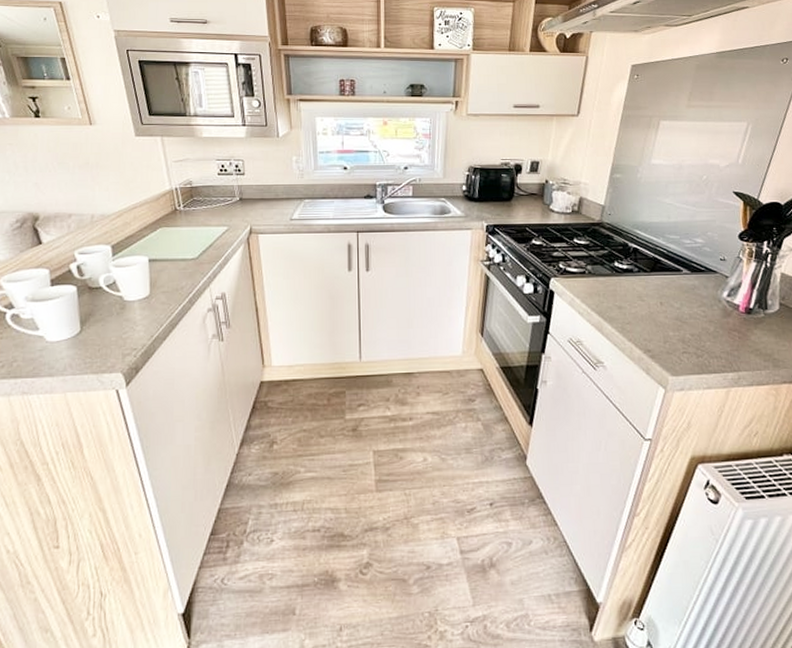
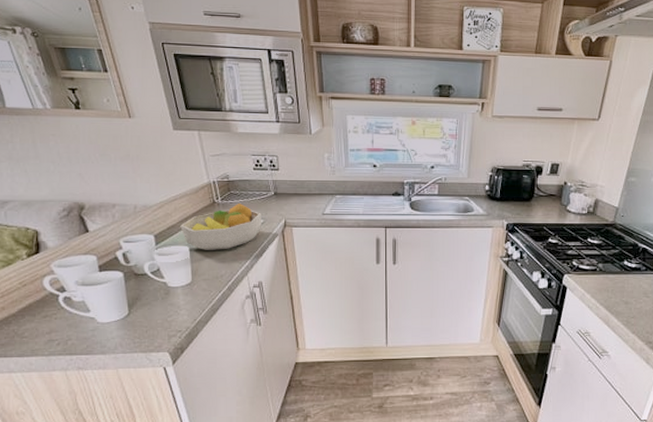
fruit bowl: none [139,210,226,261] -> present [180,203,261,250]

